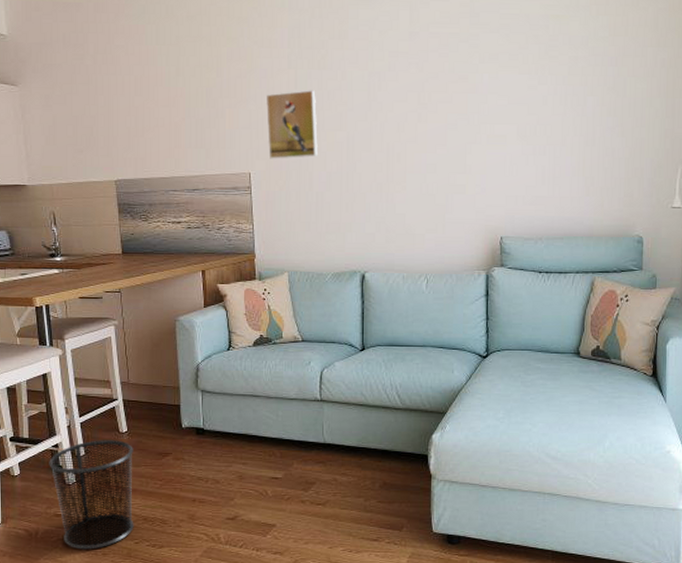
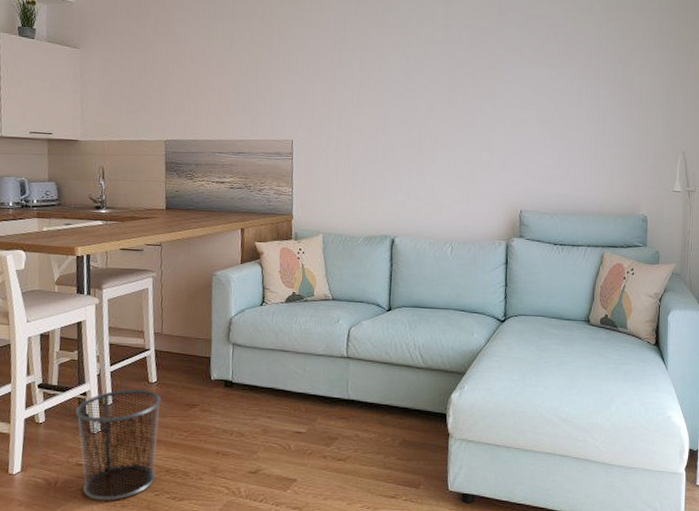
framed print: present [266,90,318,159] -> none [311,69,358,129]

